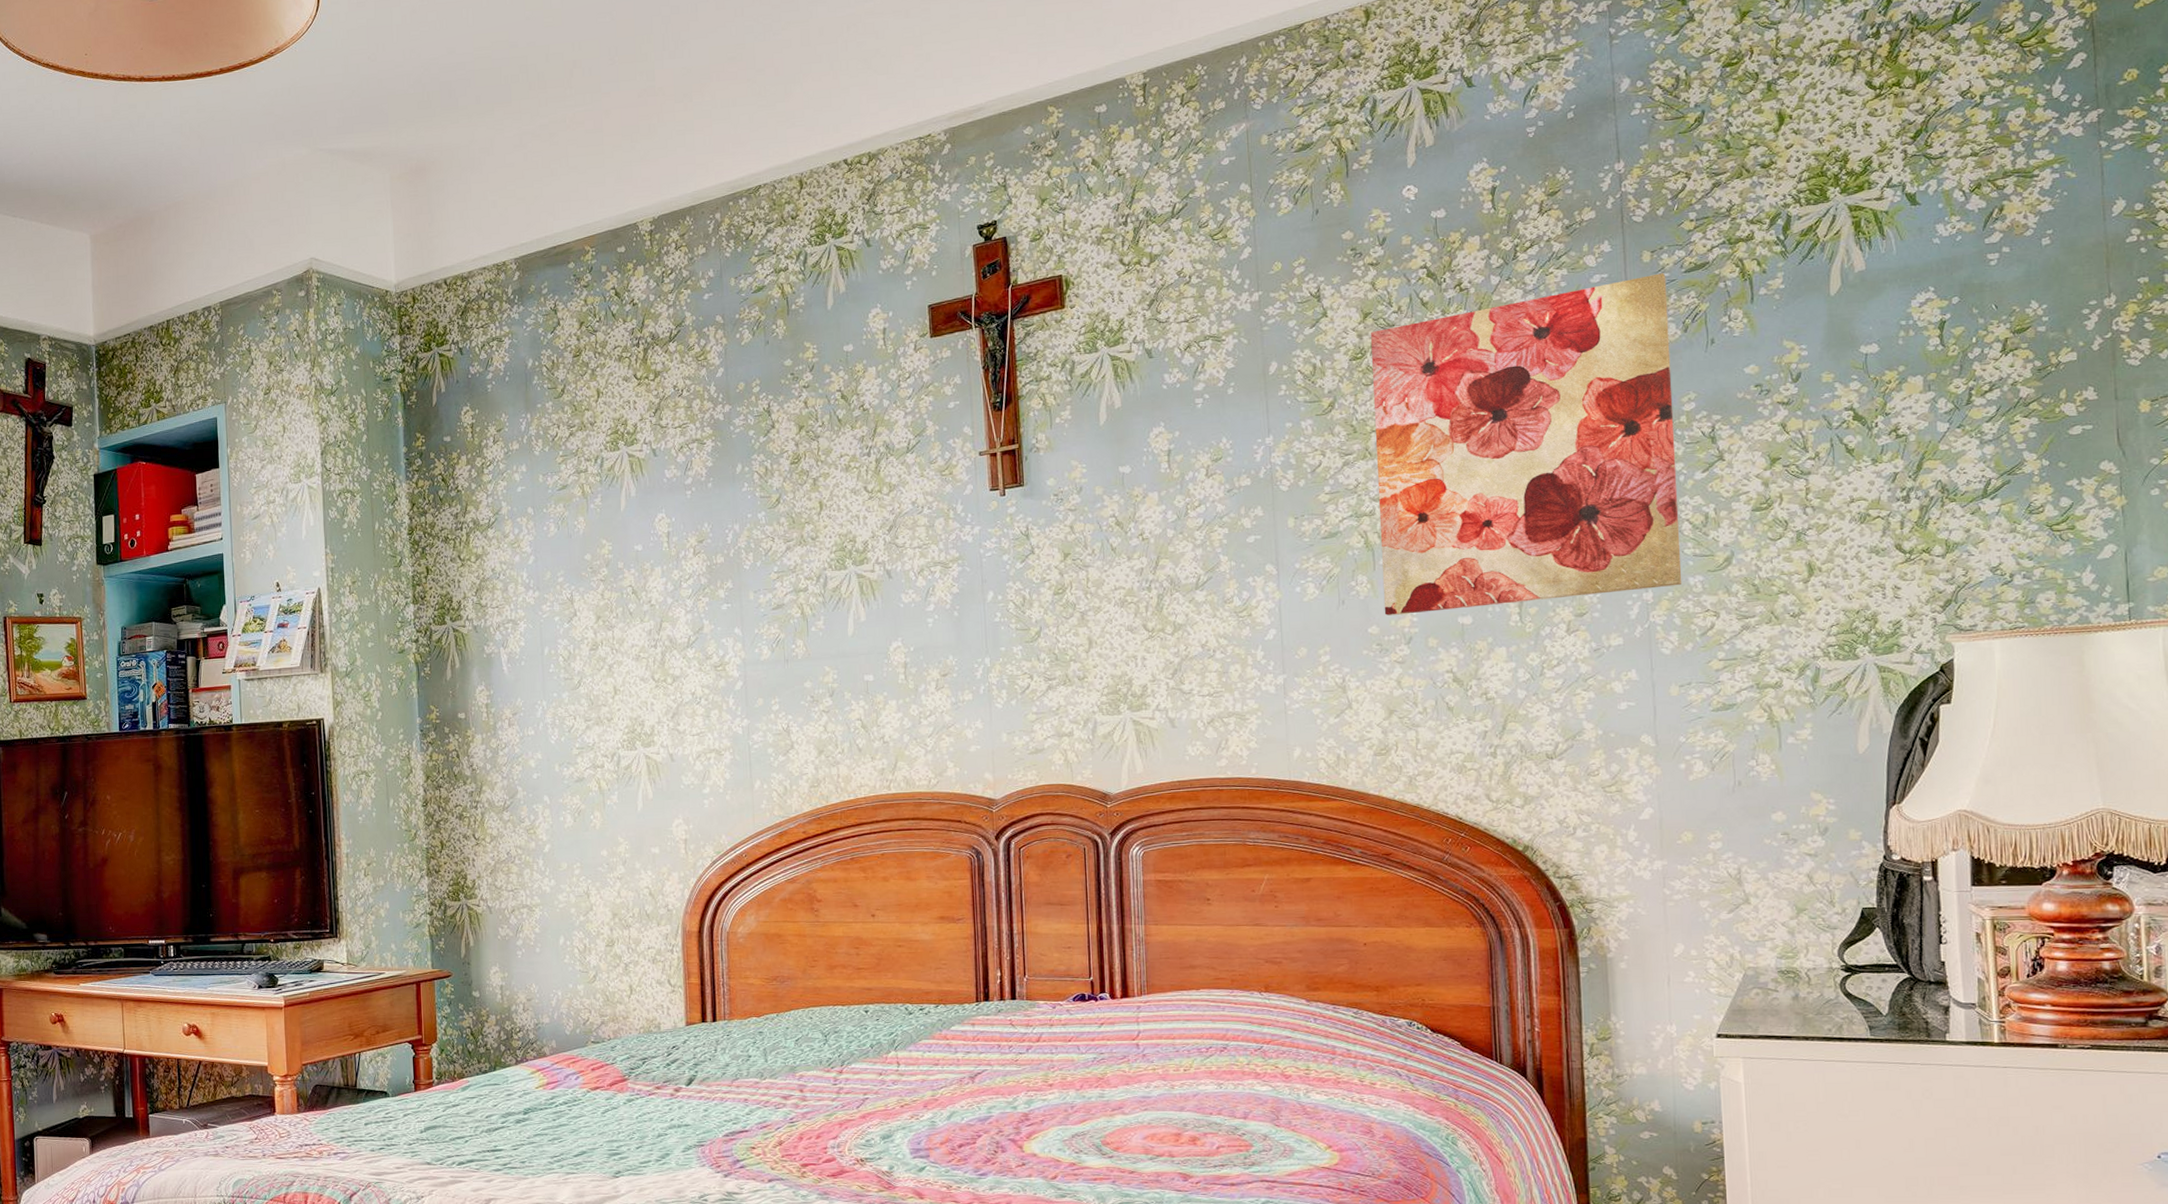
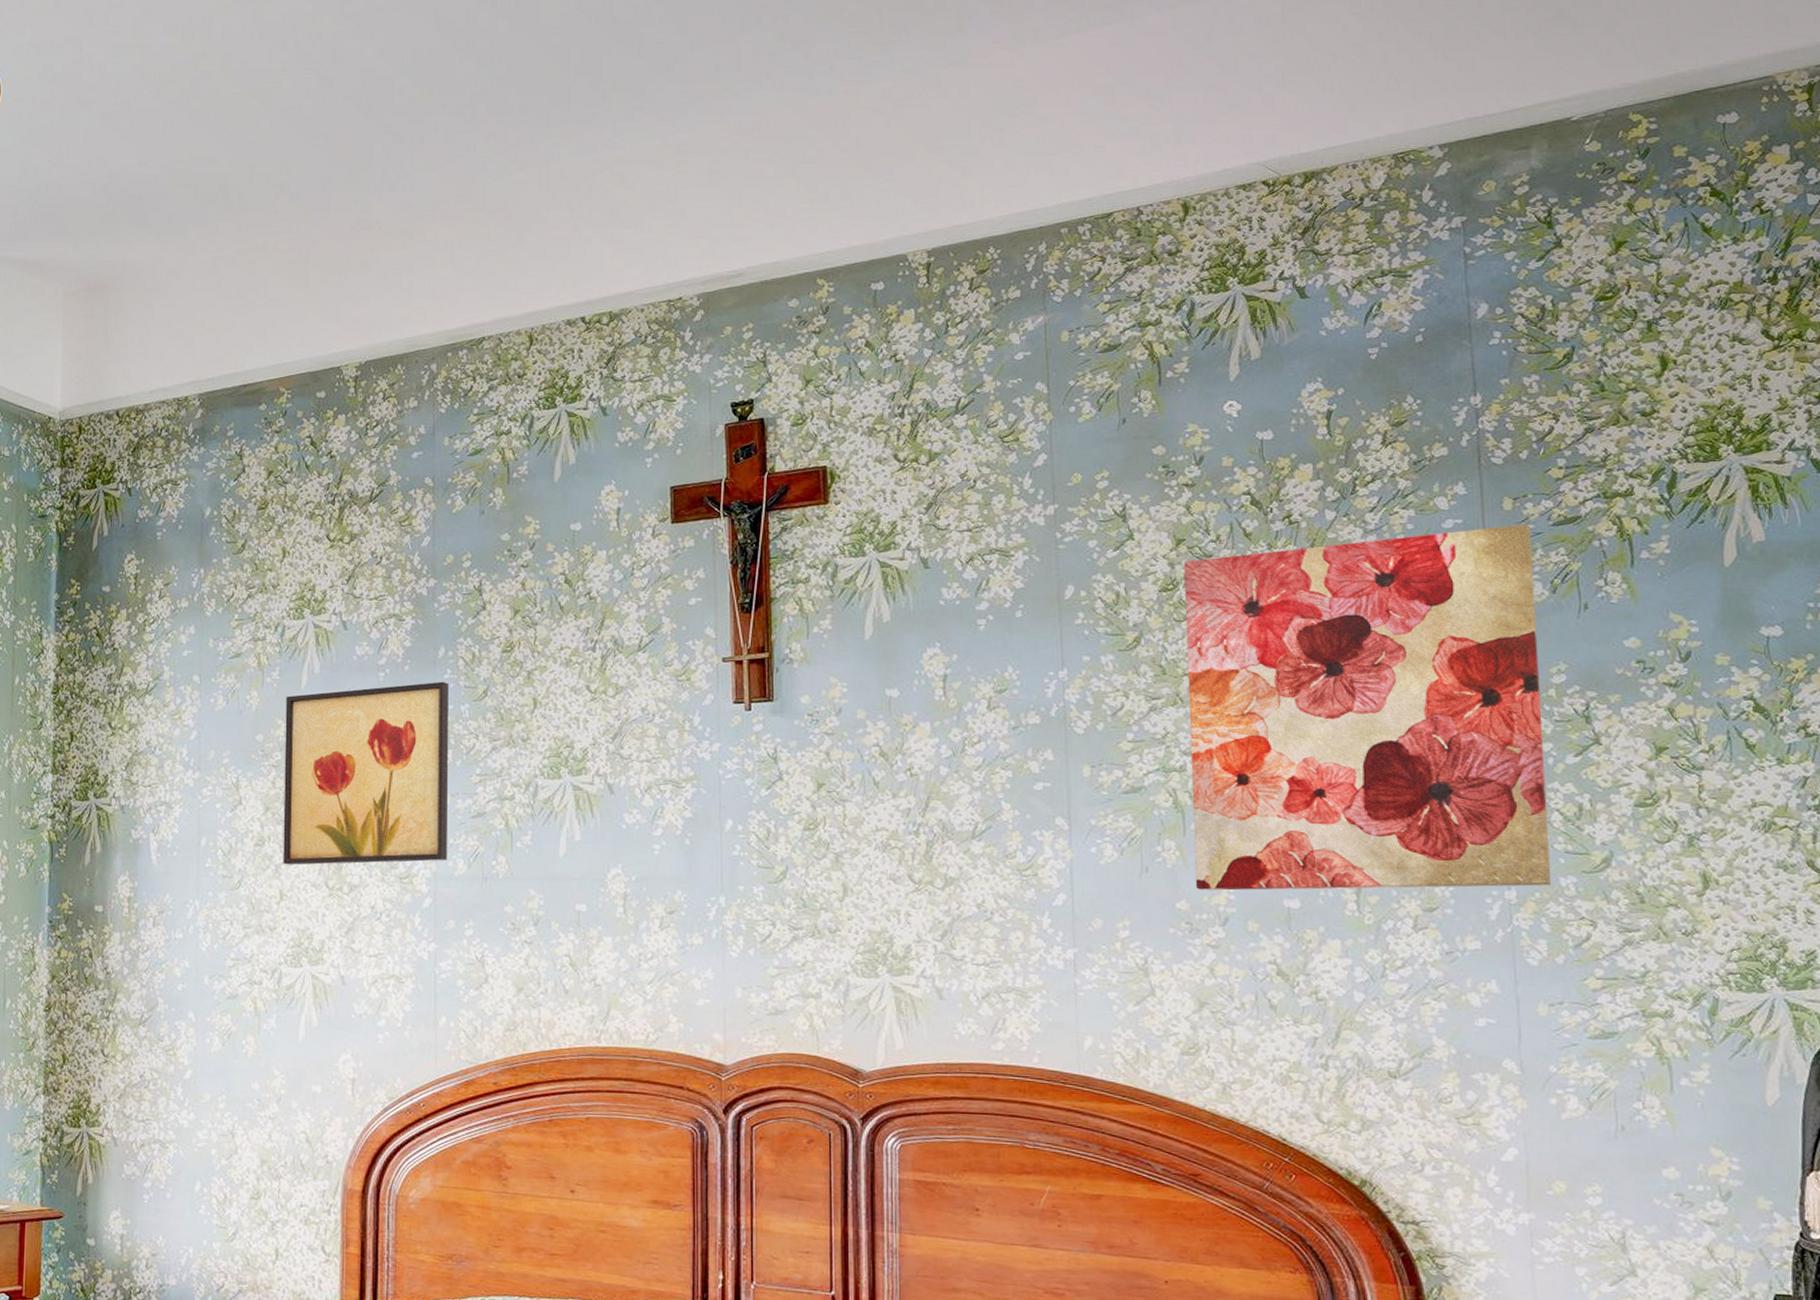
wall art: none [608,494,754,664] -> present [283,681,450,866]

